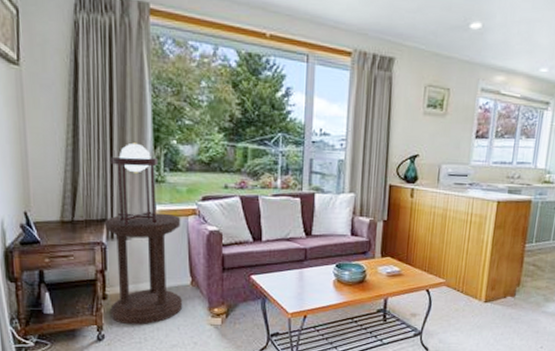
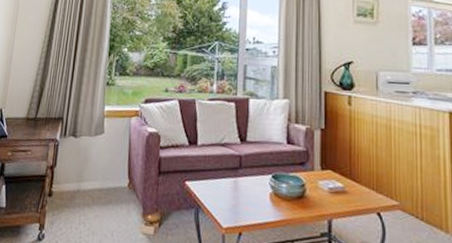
side table: present [106,212,183,325] -> none [53,113,125,227]
table lamp: present [111,141,159,227] -> none [72,49,111,125]

